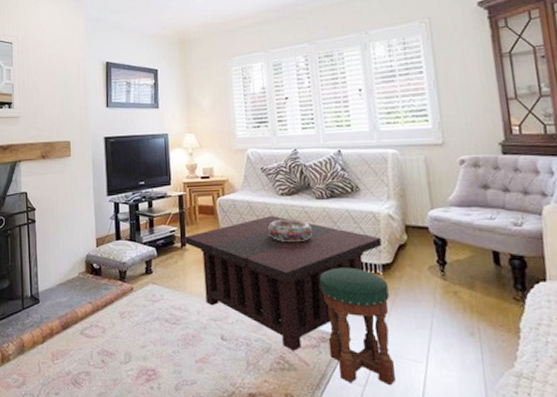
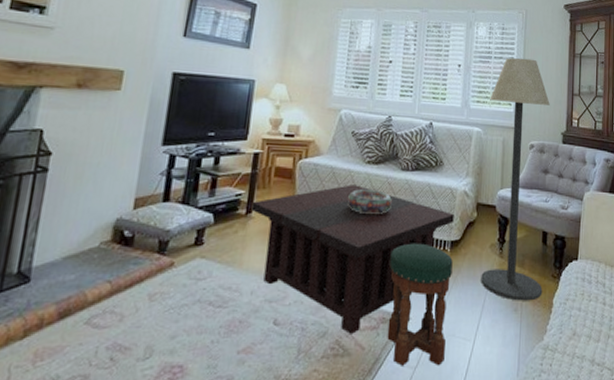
floor lamp: none [401,68,504,325] -> present [481,57,550,301]

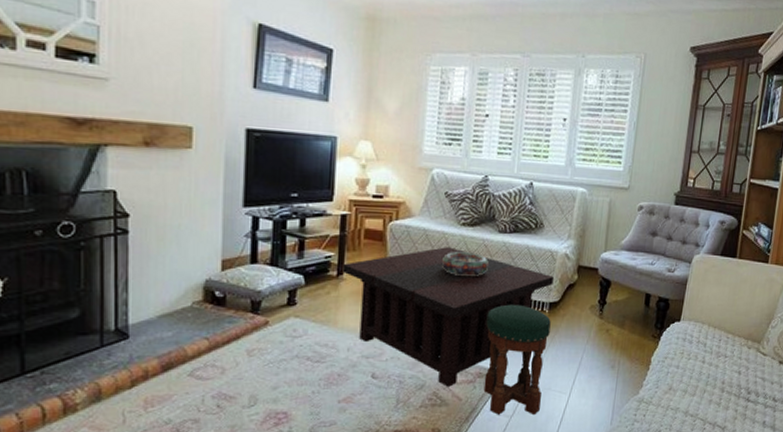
floor lamp: present [481,57,550,301] -> none [578,110,665,359]

